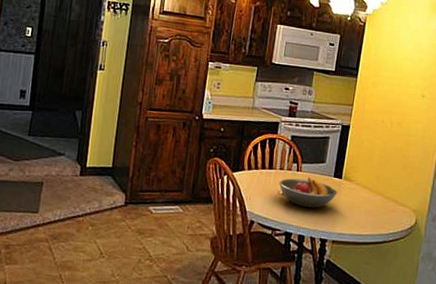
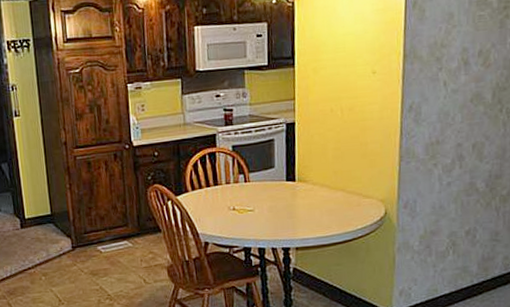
fruit bowl: present [279,177,337,208] -> none [228,186,293,218]

